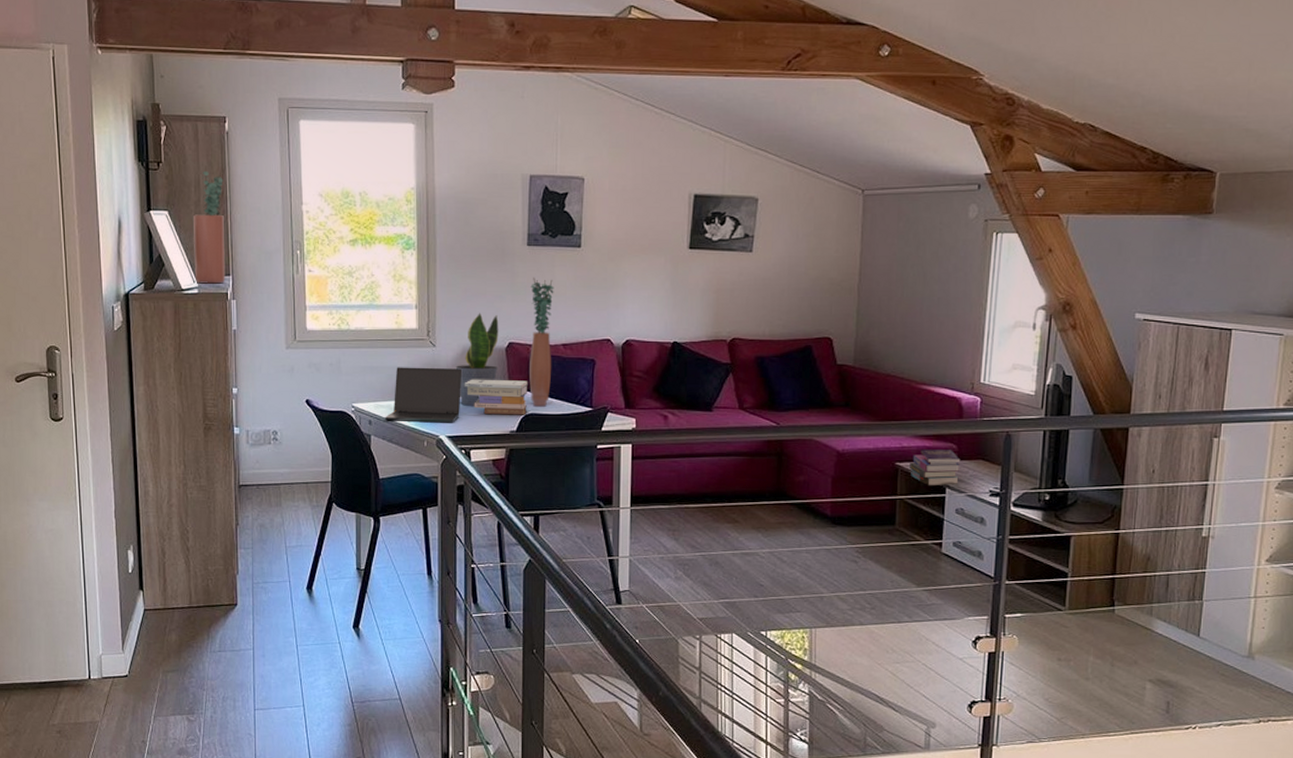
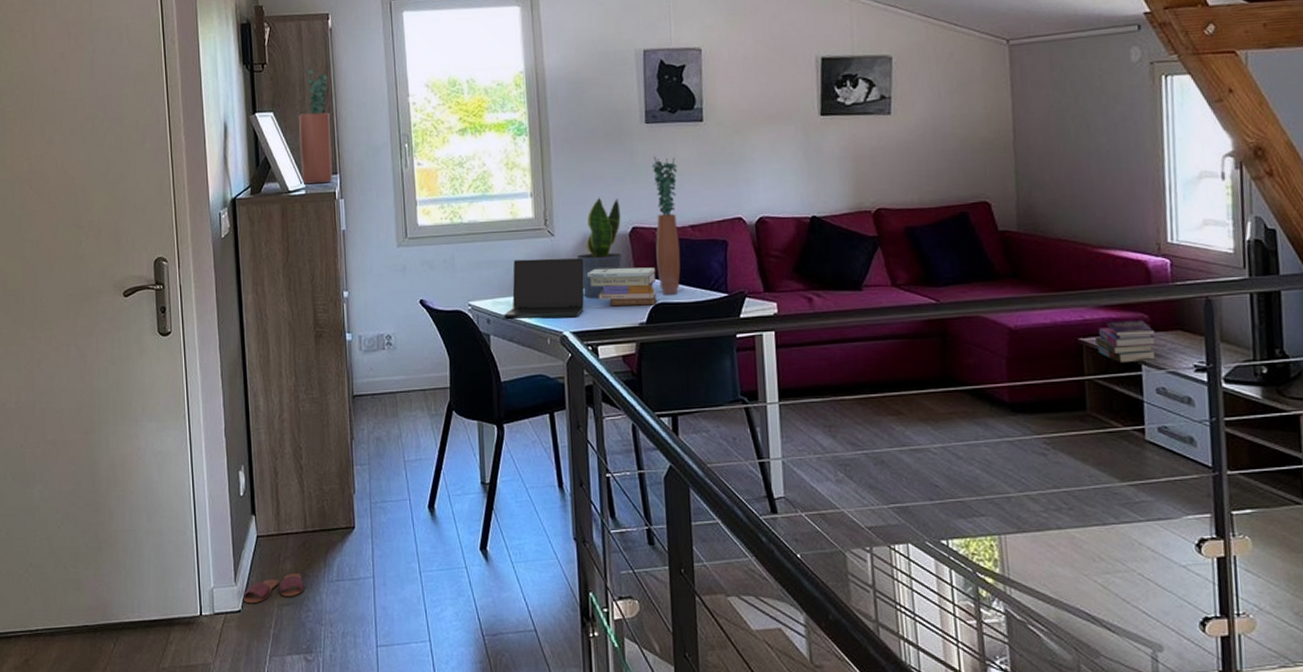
slippers: none [130,644,188,670] -> present [243,574,304,604]

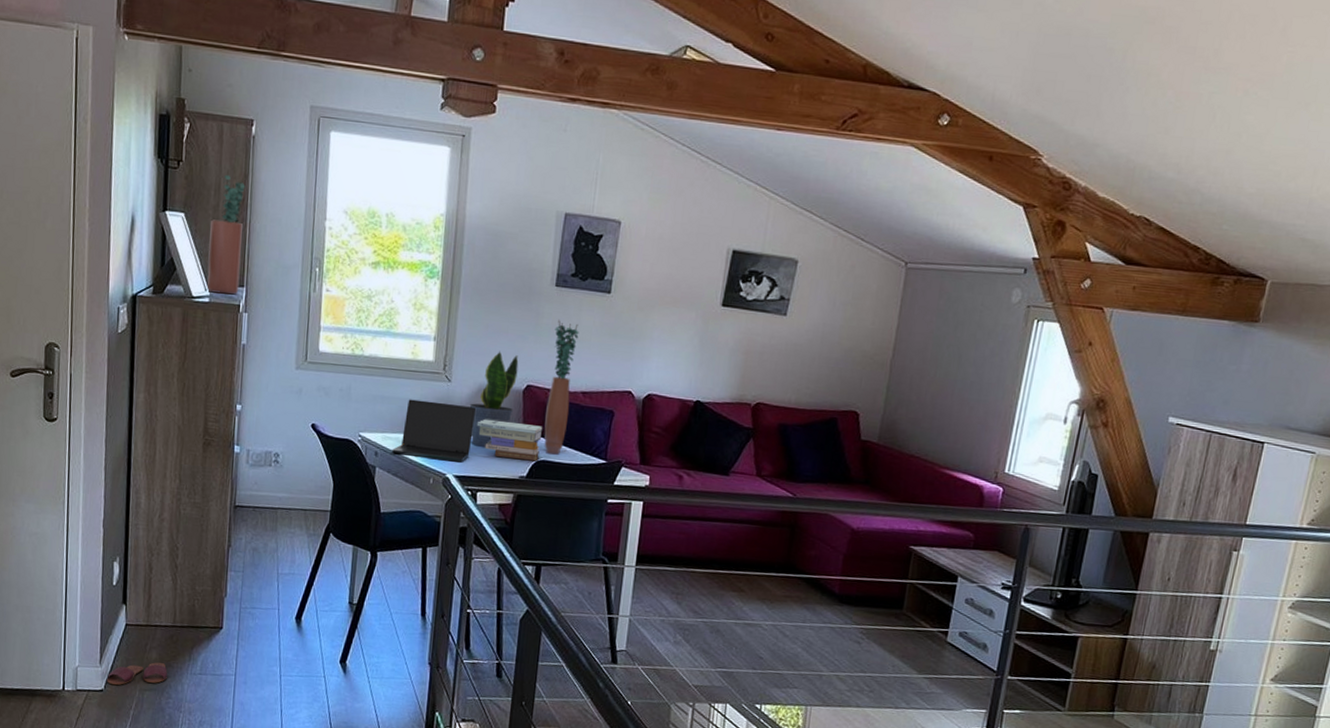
books: present [1095,320,1156,364] -> none [923,535,976,575]

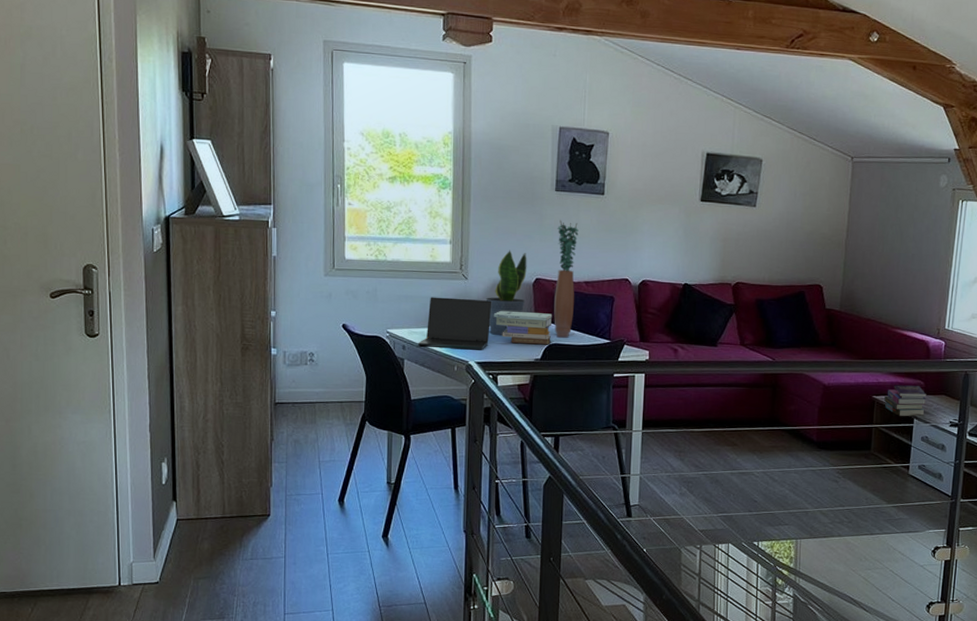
slippers: present [106,662,168,686] -> none [161,552,220,577]
vase: present [207,169,246,295] -> none [236,99,268,212]
books: none [923,535,976,575] -> present [884,385,927,417]

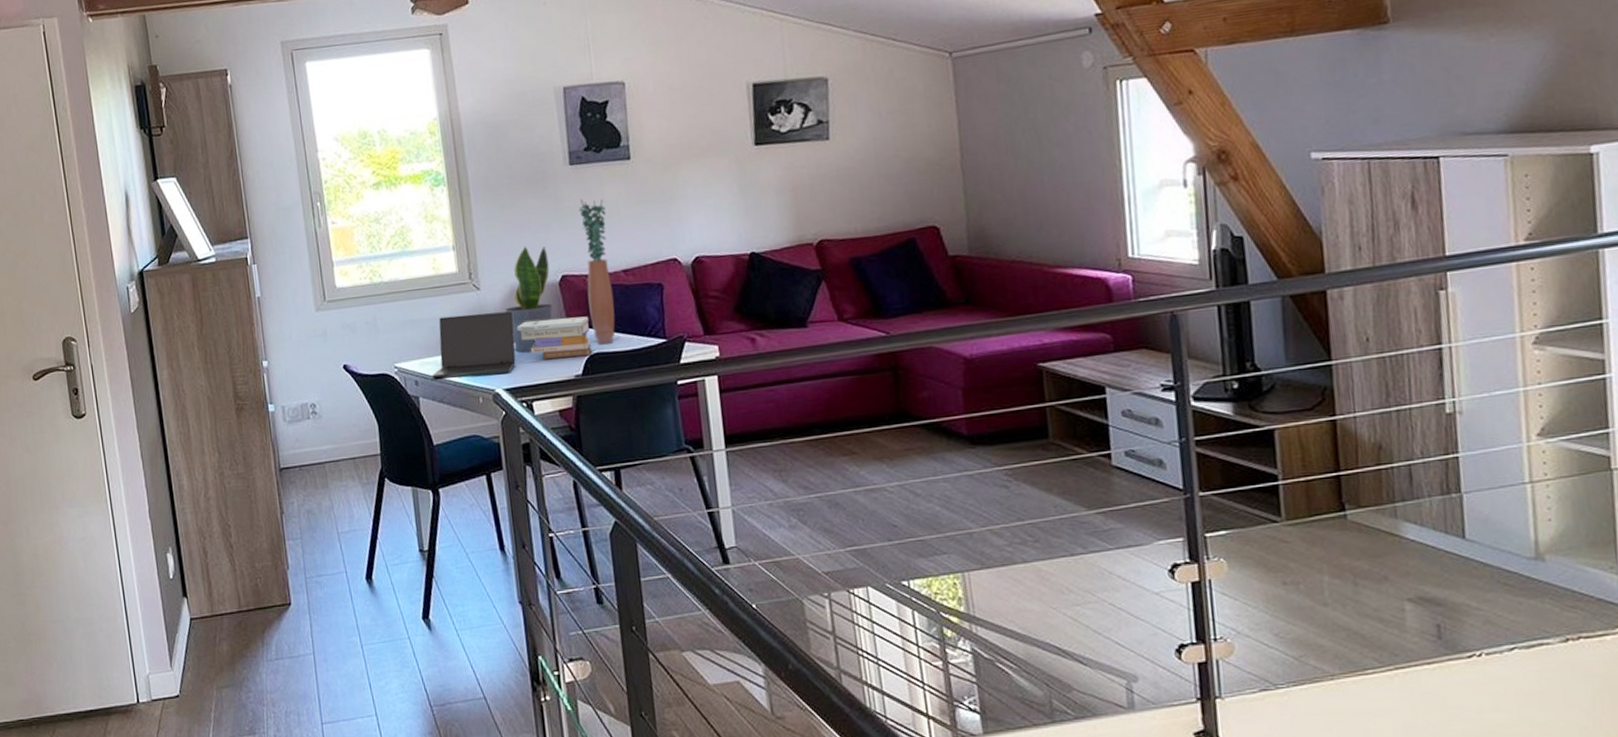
books: present [884,385,927,417] -> none [1055,341,1121,388]

